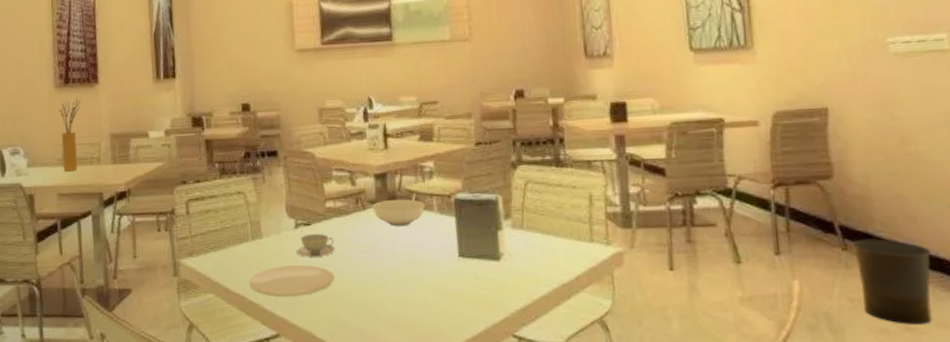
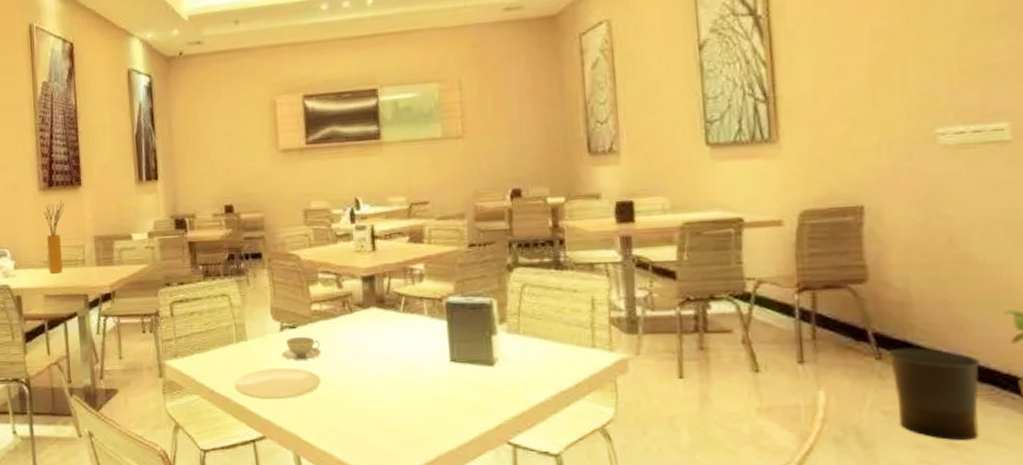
bowl: present [372,199,426,227] -> none [359,302,416,330]

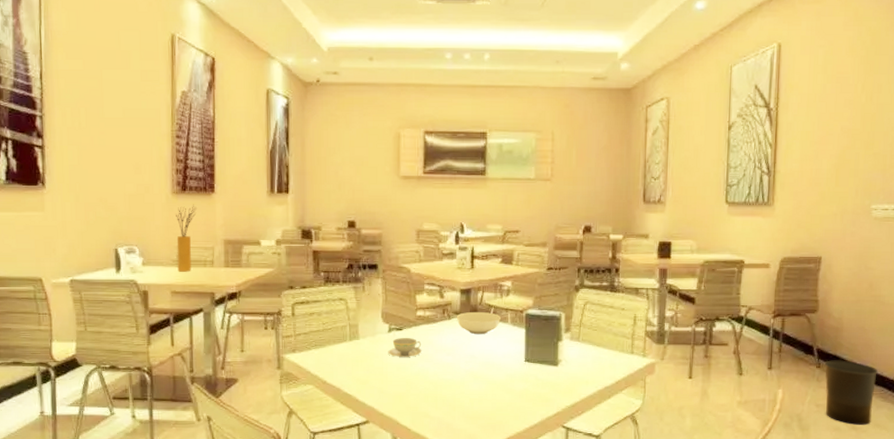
plate: present [234,368,321,399] -> none [345,364,420,389]
bowl: none [359,302,416,330] -> present [456,311,502,335]

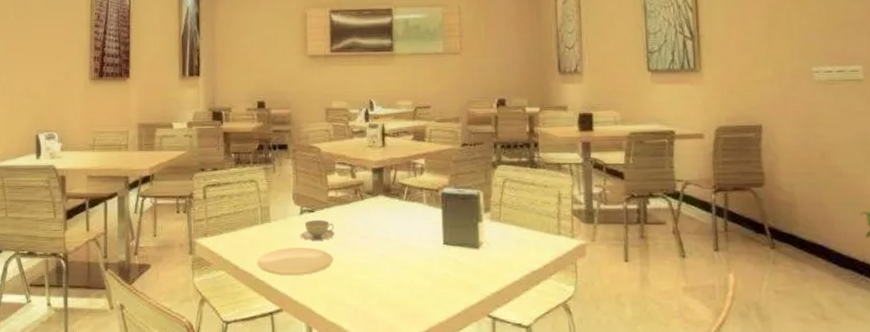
vase: present [176,204,197,272] -> none [93,89,112,156]
plate: none [345,364,420,389] -> present [257,248,333,275]
bowl: present [456,311,502,335] -> none [369,191,416,216]
waste bin: present [824,360,879,425] -> none [779,240,845,315]

